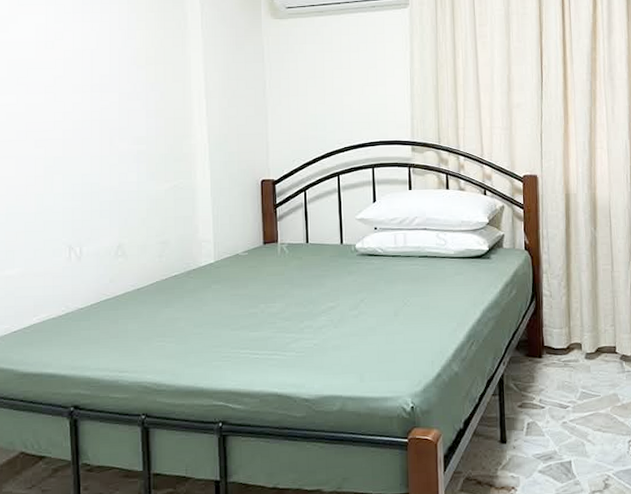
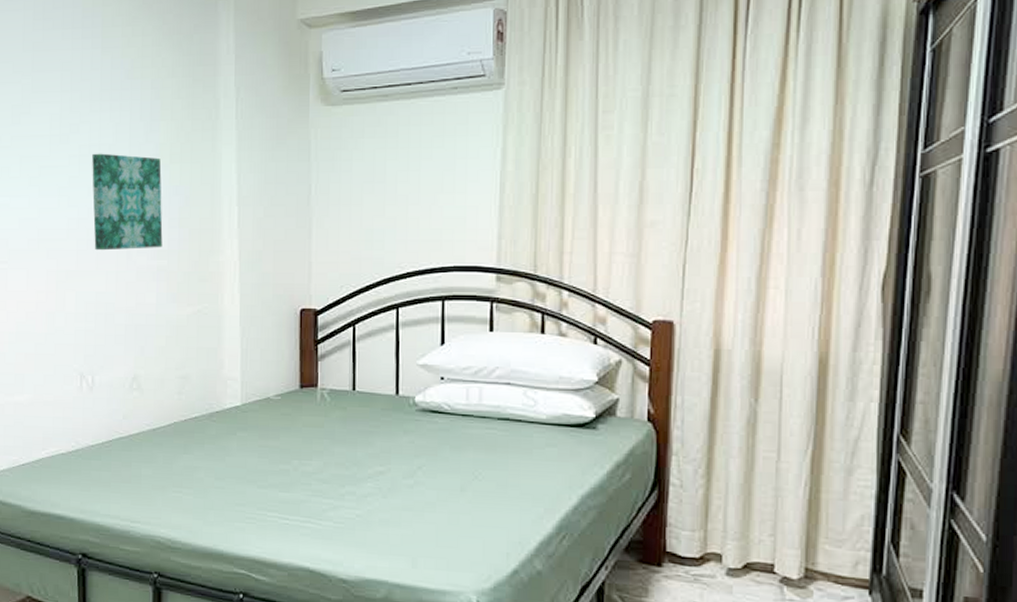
wall art: none [76,57,141,139] -> present [92,153,163,251]

